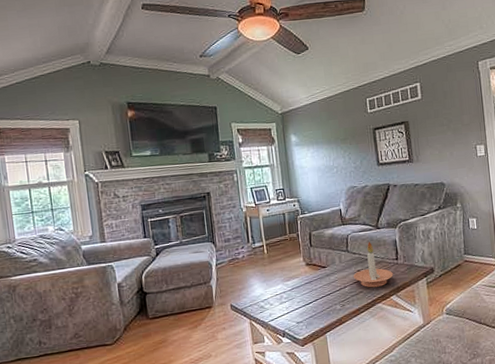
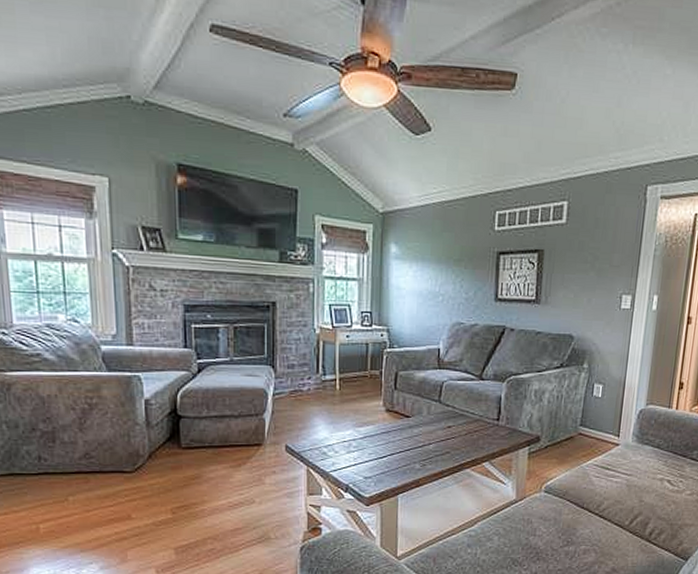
candle holder: present [353,241,393,288] -> none [441,394,491,449]

